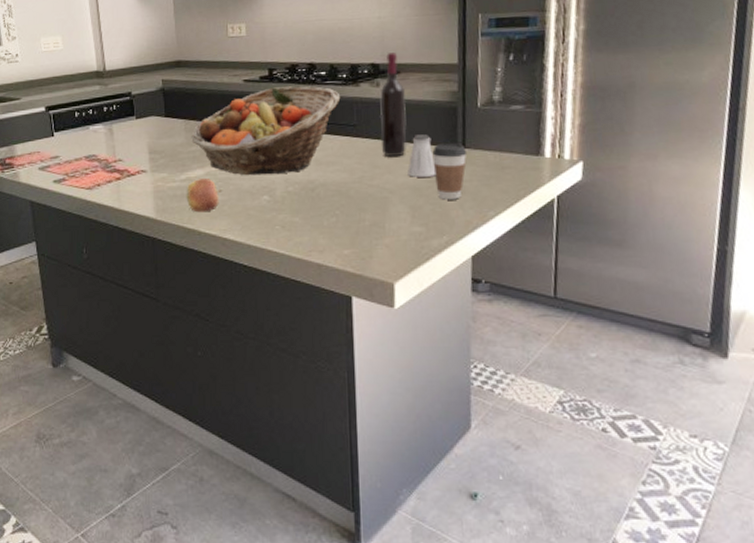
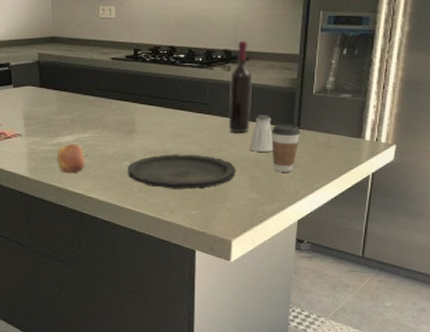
fruit basket: present [191,86,341,176] -> none [63,66,196,144]
plate: none [267,184,394,226] -> present [127,154,236,190]

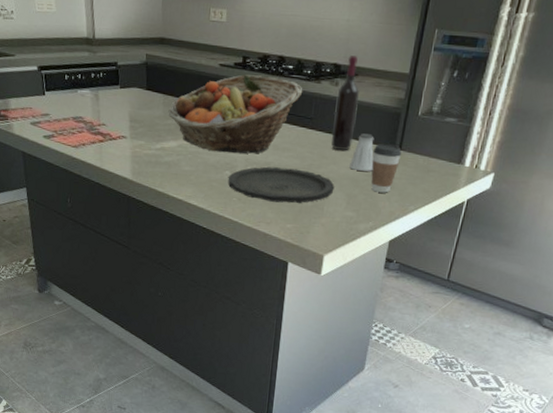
apple: present [56,144,89,174] -> none [159,150,192,180]
fruit basket: none [63,66,196,144] -> present [168,74,303,154]

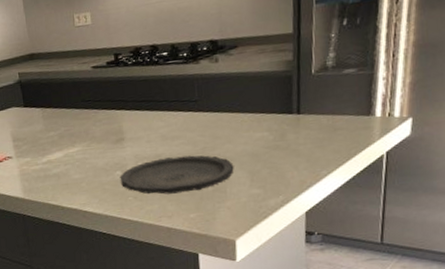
fruit basket: present [168,74,303,154] -> none [49,67,182,155]
wine bottle: present [331,56,361,150] -> none [218,27,246,127]
saltshaker: present [349,133,374,171] -> none [246,104,273,145]
coffee cup: present [371,143,402,193] -> none [269,109,302,163]

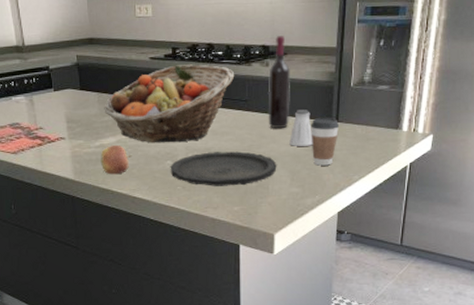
apple: none [48,160,80,191] -> present [100,145,132,175]
fruit basket: none [49,67,182,155] -> present [104,64,235,143]
wine bottle: none [218,27,246,127] -> present [267,36,291,128]
saltshaker: none [246,104,273,145] -> present [289,110,313,146]
coffee cup: none [269,109,302,163] -> present [311,117,340,166]

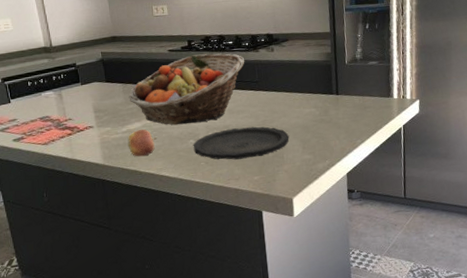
wine bottle: present [267,36,291,128] -> none [274,25,297,104]
saltshaker: present [289,110,313,146] -> none [298,86,319,119]
coffee cup: present [311,117,340,166] -> none [315,91,340,134]

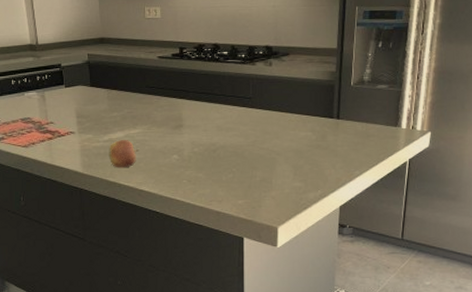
fruit basket: present [129,53,245,126] -> none [113,63,239,138]
plate: present [193,126,289,160] -> none [176,146,280,180]

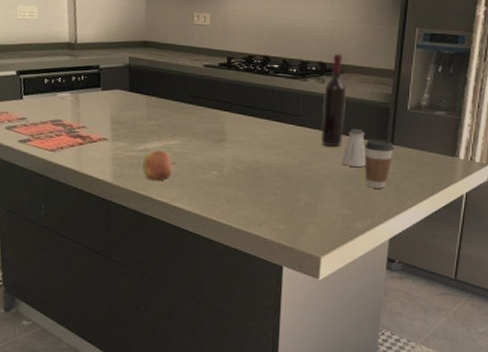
wine bottle: none [271,37,294,124] -> present [320,54,347,146]
saltshaker: none [292,107,315,142] -> present [342,129,367,167]
coffee cup: none [313,114,341,161] -> present [364,138,395,189]

